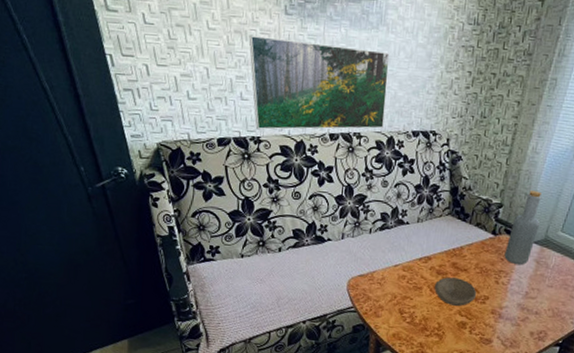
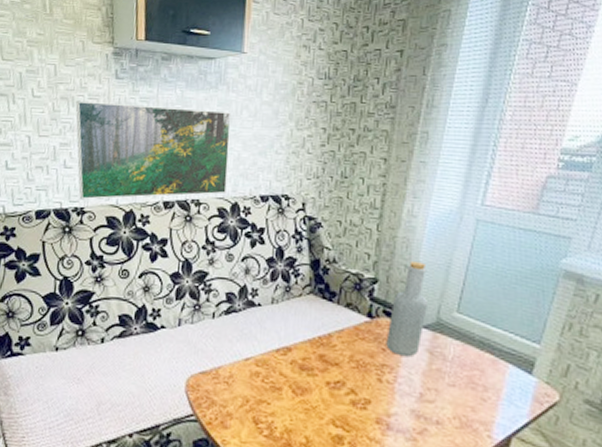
bowl: present [434,277,477,306] -> none [298,374,355,414]

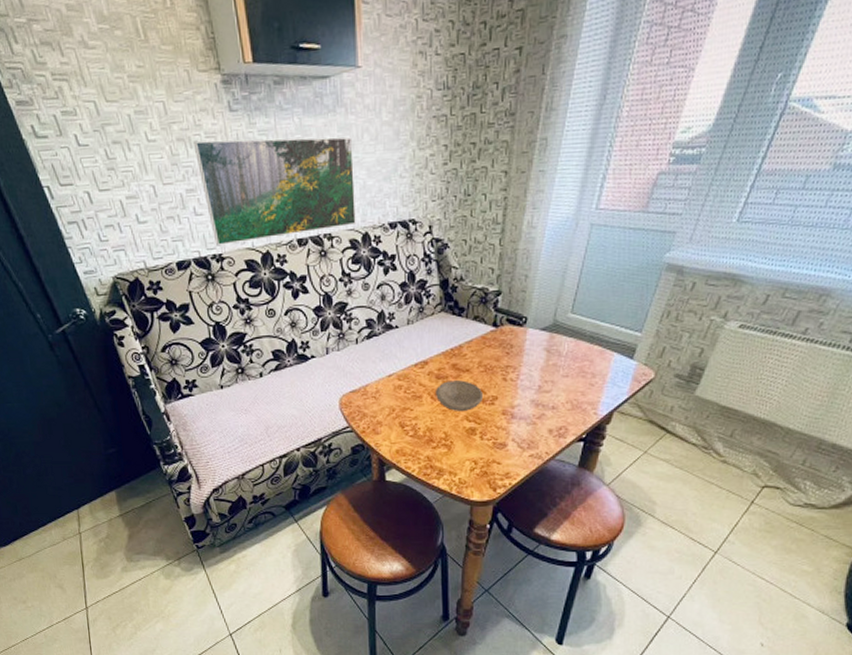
bowl: none [298,374,355,414] -> present [436,380,484,411]
bottle: present [386,262,427,357] -> none [509,271,545,357]

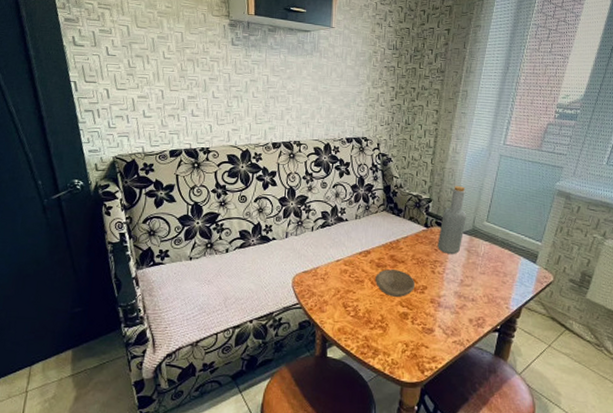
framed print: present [193,137,356,245] -> none [200,62,324,141]
bottle: none [509,271,545,357] -> present [437,186,466,255]

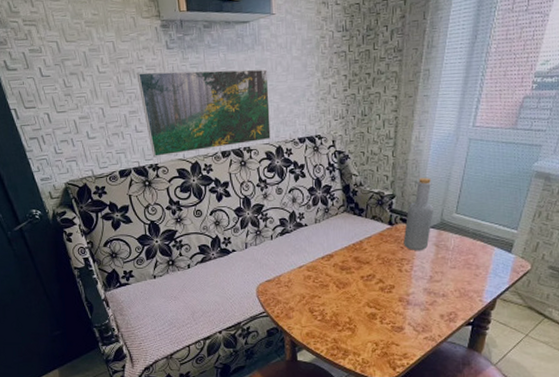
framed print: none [200,62,324,141] -> present [136,69,271,157]
bowl: present [376,269,416,297] -> none [340,271,383,298]

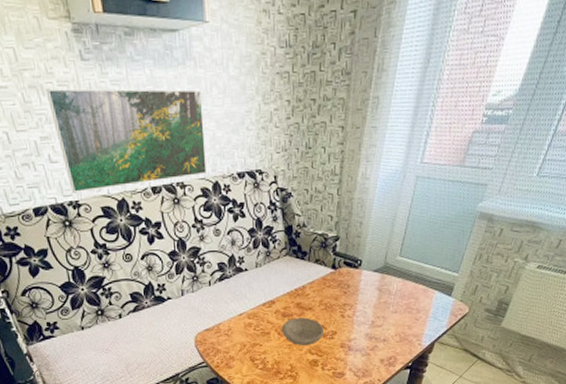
bowl: none [340,271,383,298] -> present [282,317,325,346]
bottle: present [403,178,433,251] -> none [346,218,377,296]

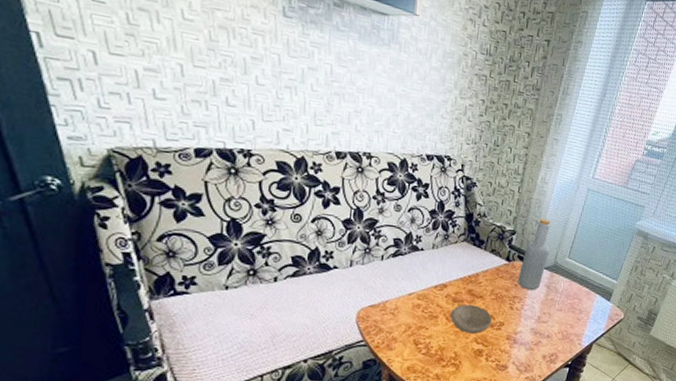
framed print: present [46,88,207,192] -> none [237,33,403,150]
bottle: none [346,218,377,296] -> present [518,218,551,291]

